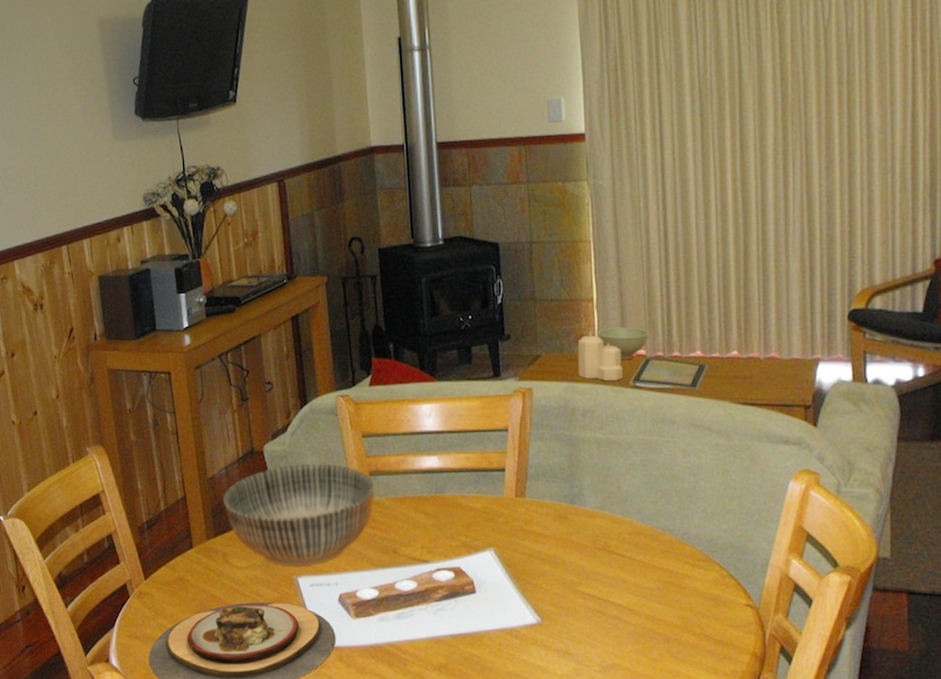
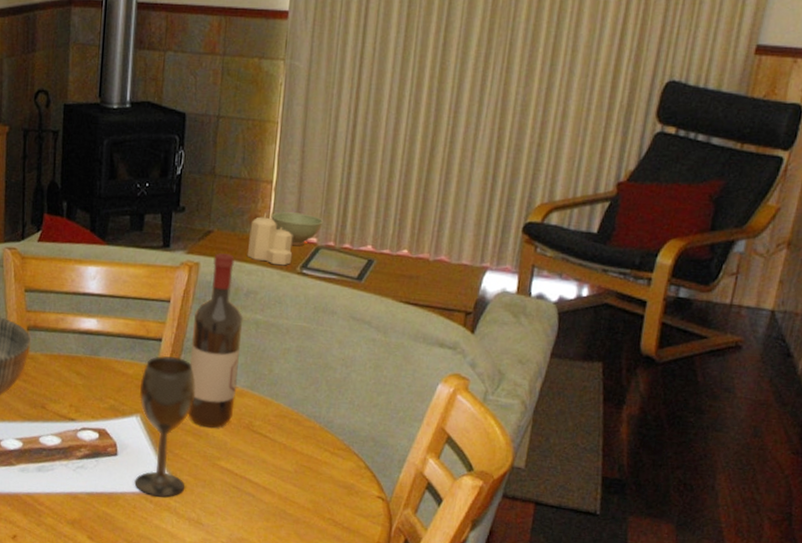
wine glass: none [489,486,549,631] -> present [134,356,196,497]
wine bottle: none [534,376,587,553] -> present [188,253,244,428]

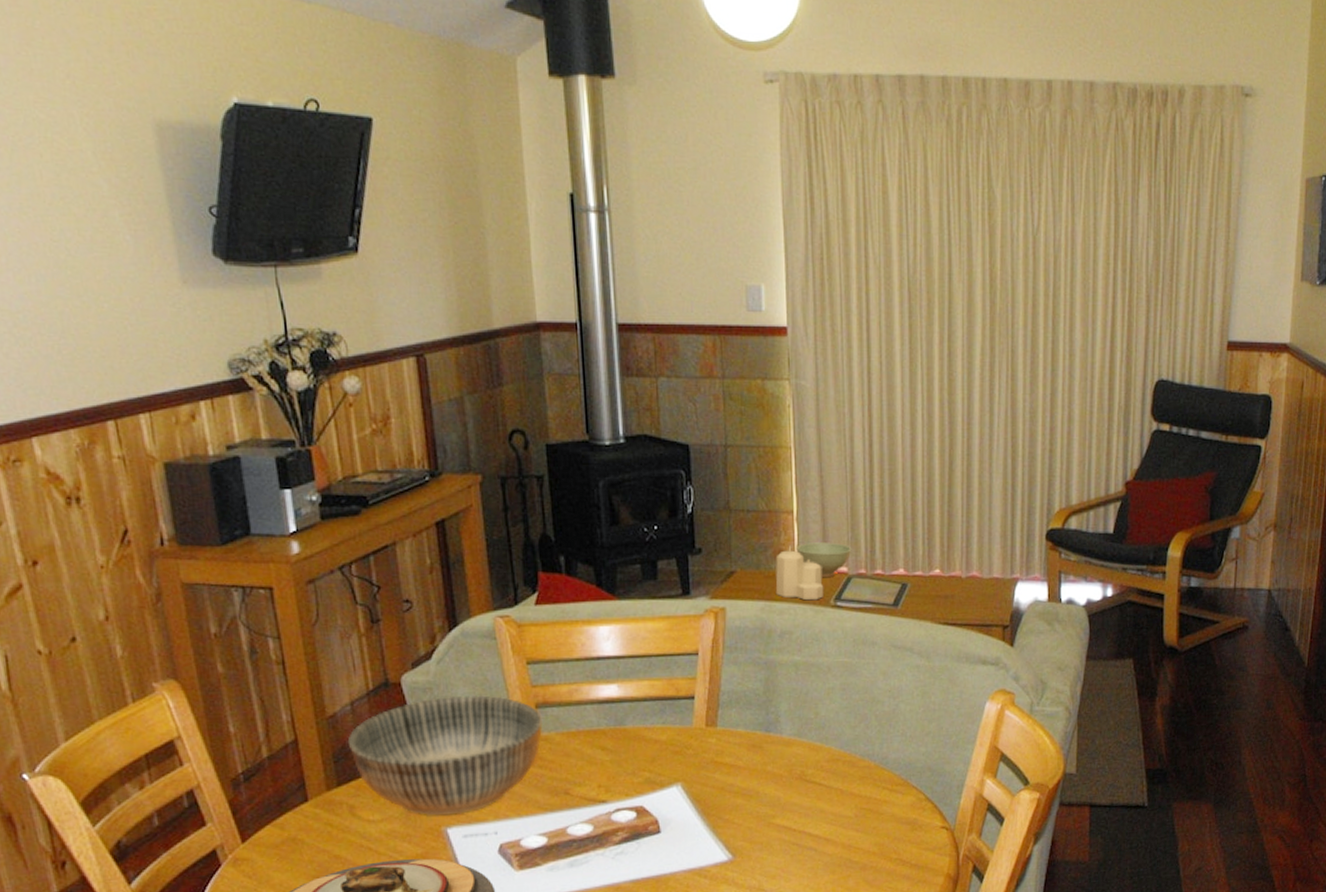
wine glass: present [134,356,196,497] -> none [676,714,741,870]
wine bottle: present [188,253,244,428] -> none [727,594,784,785]

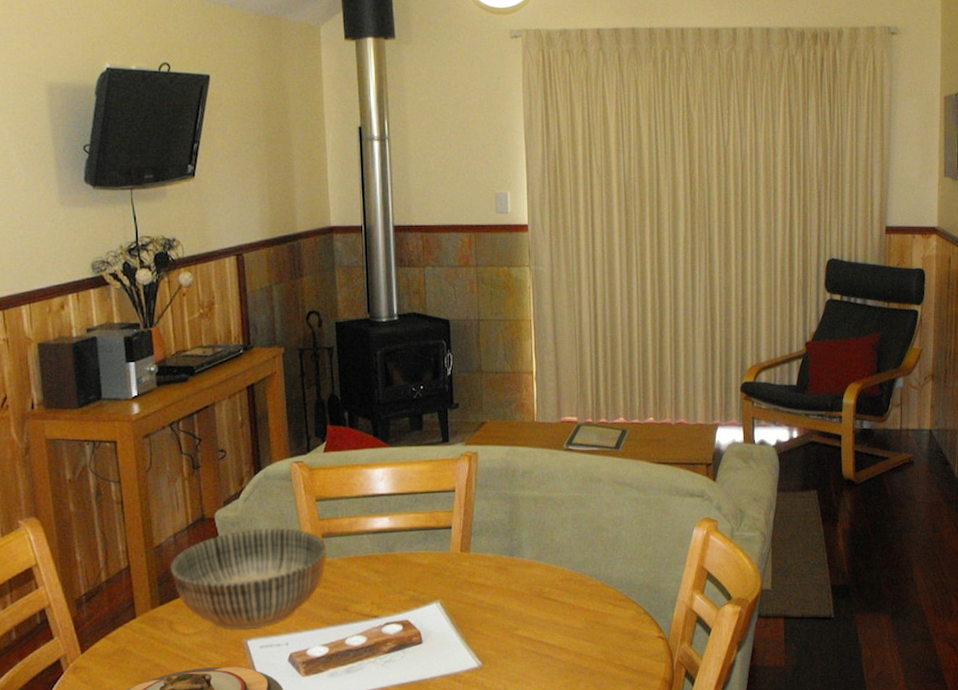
candle: present [775,545,824,601] -> none [518,399,558,445]
bowl: present [796,542,852,577] -> none [535,397,581,425]

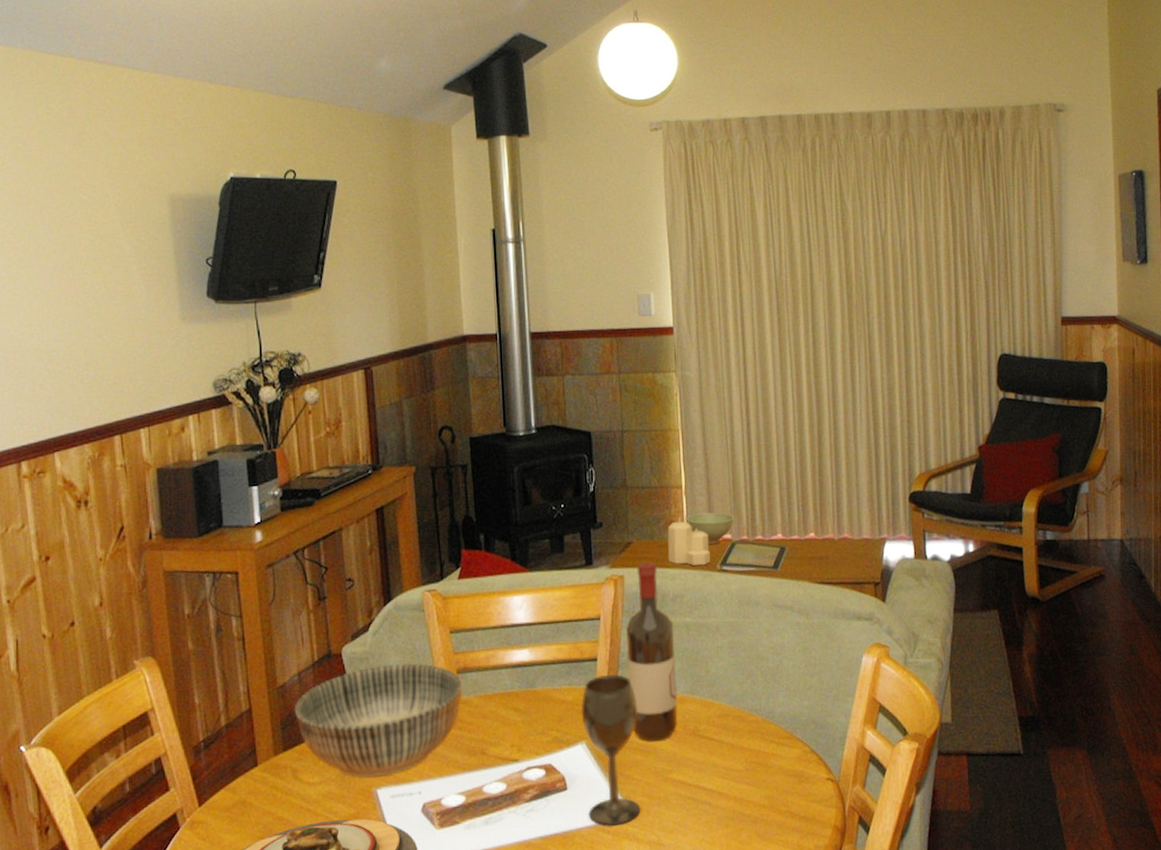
wine glass: none [436,541,489,675] -> present [581,674,641,826]
wine bottle: none [479,441,525,601] -> present [626,562,678,741]
candle: none [518,399,558,445] -> present [667,516,711,566]
bowl: none [535,397,581,425] -> present [685,512,735,544]

